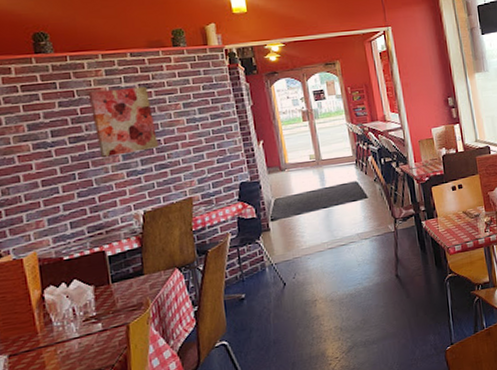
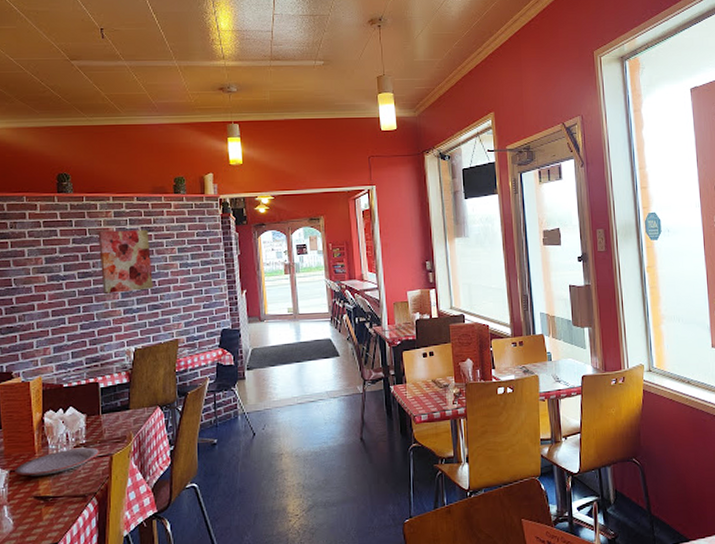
plate: none [14,318,115,359] -> present [15,447,100,476]

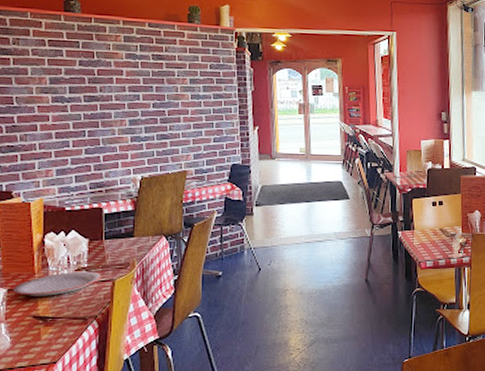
wall art: present [98,229,153,295] -> none [106,55,162,121]

